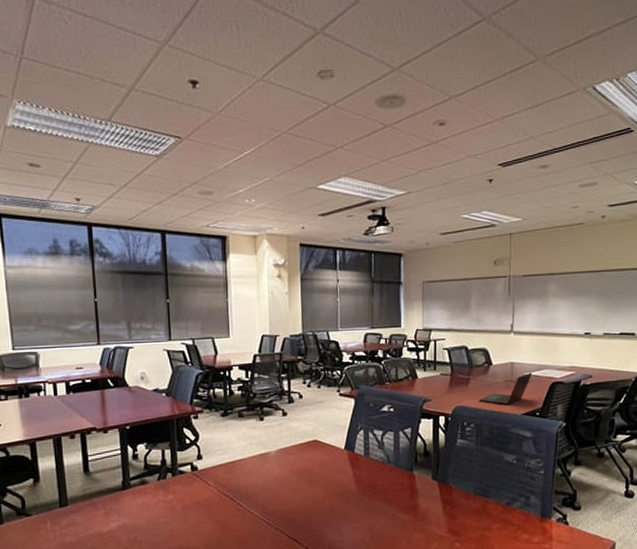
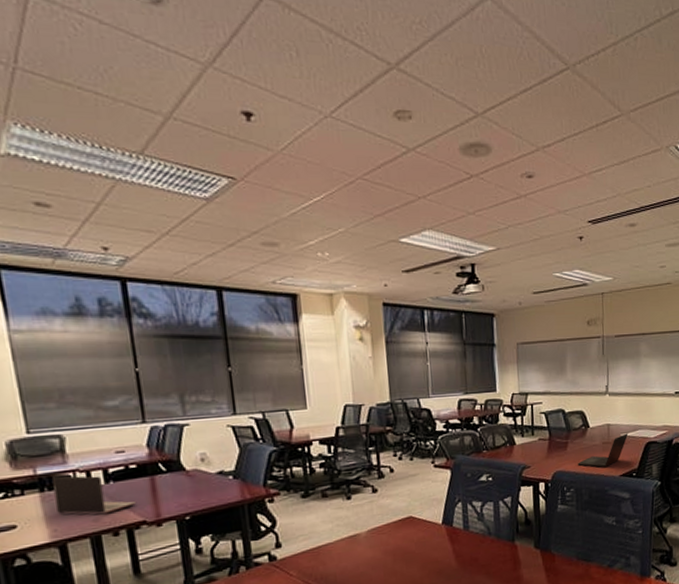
laptop computer: none [29,386,90,420] -> present [52,475,137,516]

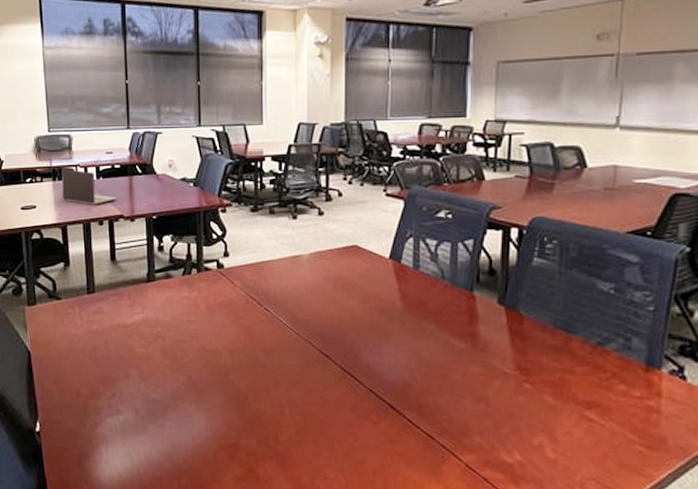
laptop: present [577,433,629,468] -> none [565,179,645,220]

